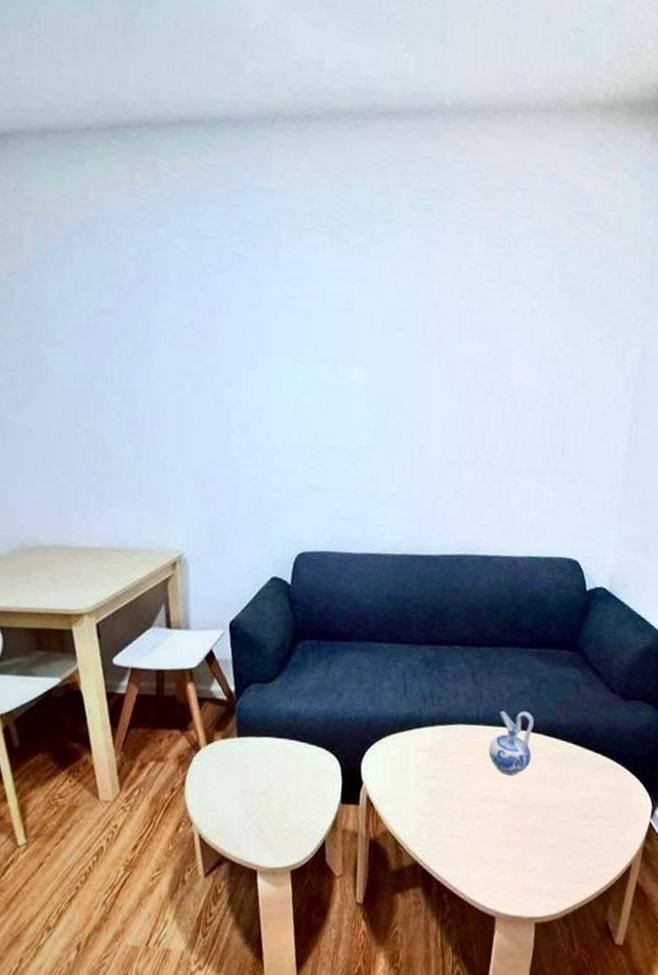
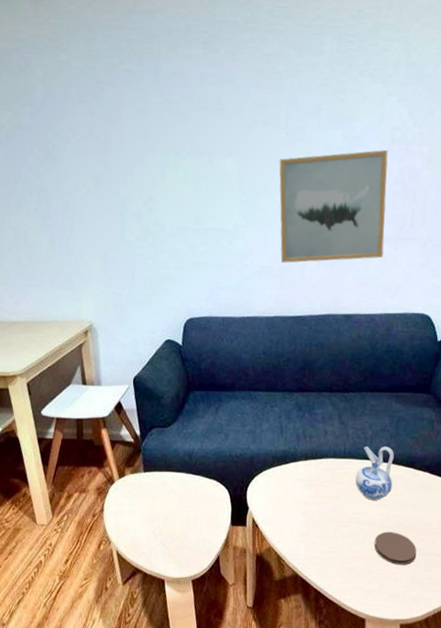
wall art: none [411,369,538,493] -> present [279,150,388,263]
coaster: none [508,812,557,853] -> present [374,532,417,566]

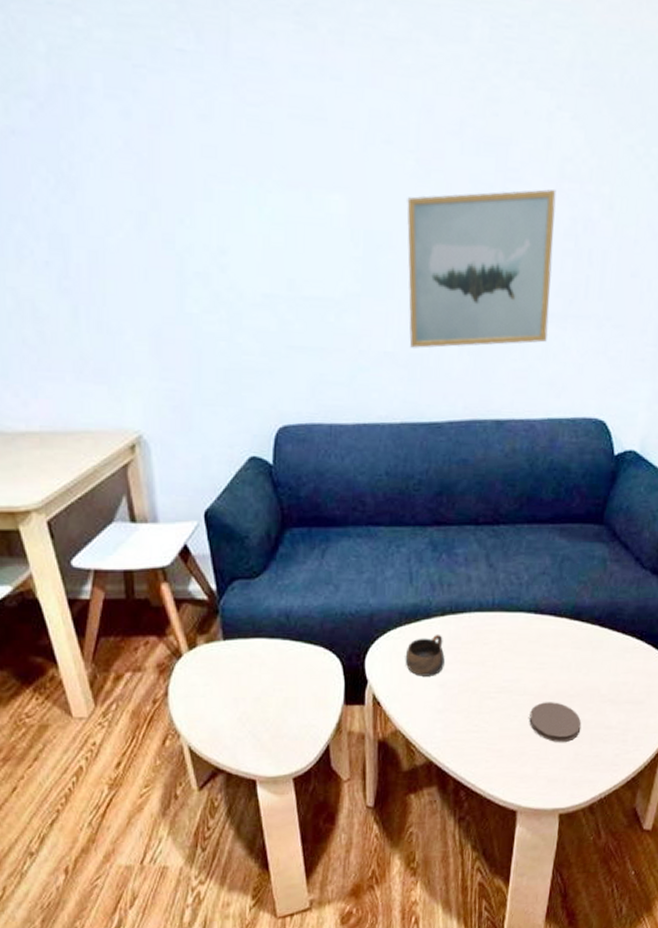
cup: none [277,474,308,507] -> present [405,634,445,676]
ceramic pitcher: present [355,446,394,501] -> none [506,594,556,664]

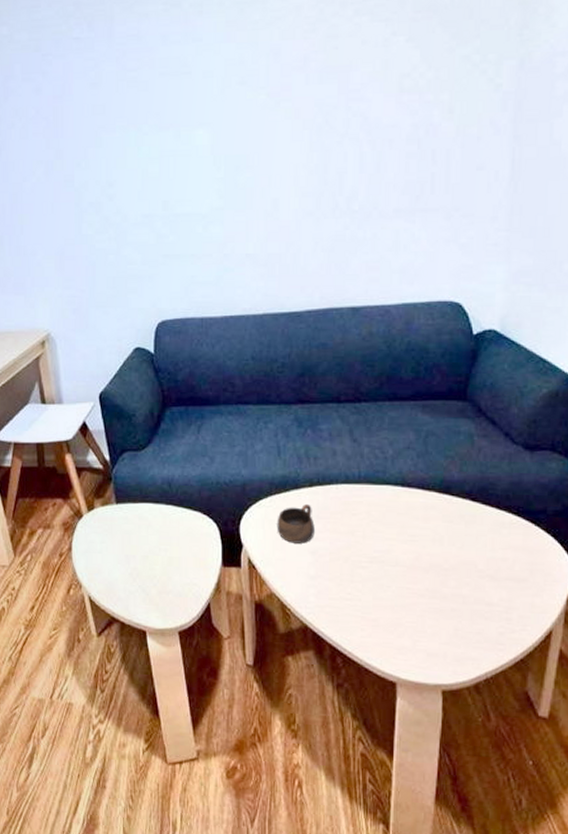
wall art: present [406,189,557,348] -> none [260,103,397,249]
coaster: present [529,702,582,743] -> none [403,574,460,617]

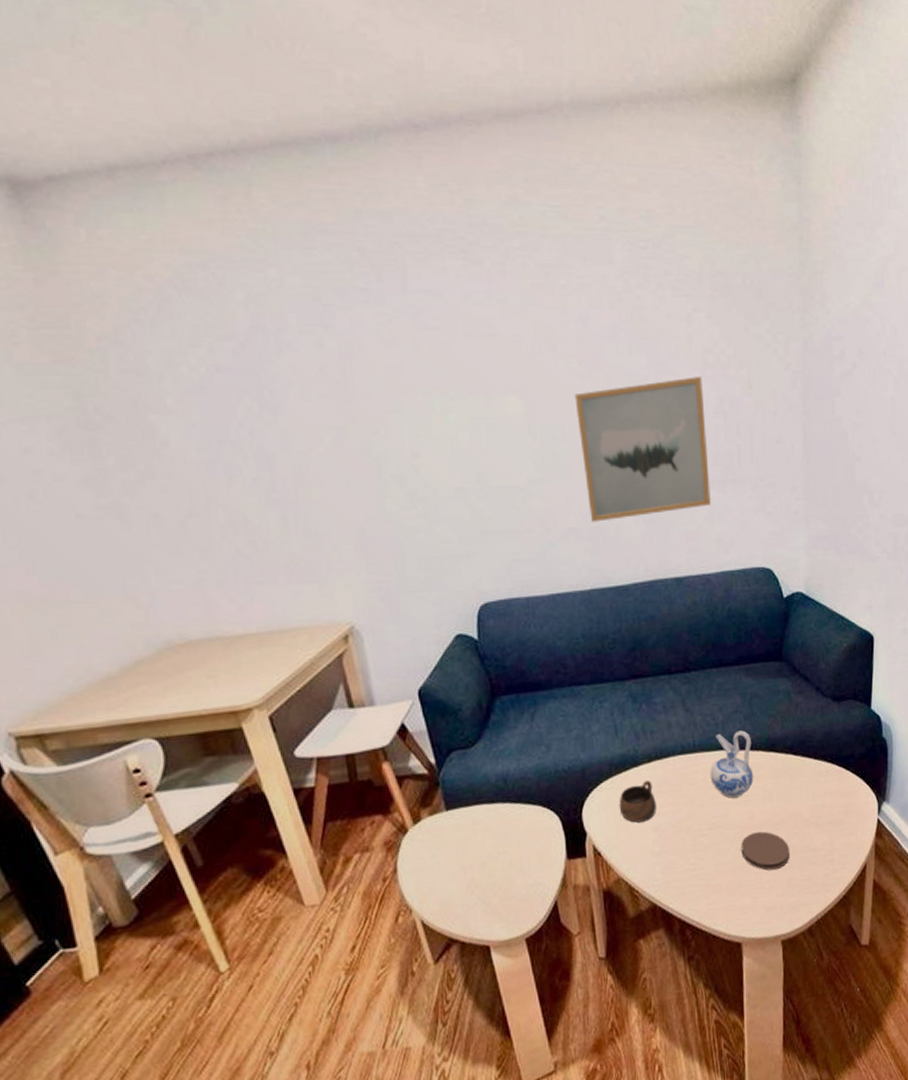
wall art: none [260,103,397,249] -> present [574,377,711,522]
ceramic pitcher: none [374,468,424,535] -> present [710,730,754,798]
coaster: none [403,574,460,617] -> present [741,831,790,871]

